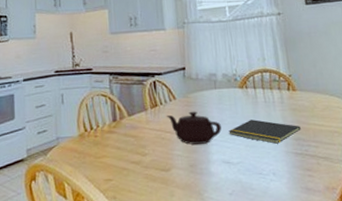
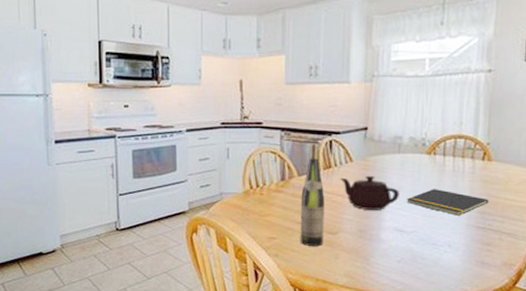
wine bottle: none [132,84,158,185] -> present [300,143,325,246]

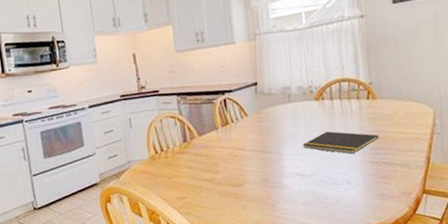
wine bottle: present [300,143,325,246] -> none [203,103,231,201]
teapot: present [340,175,399,210] -> none [238,126,295,160]

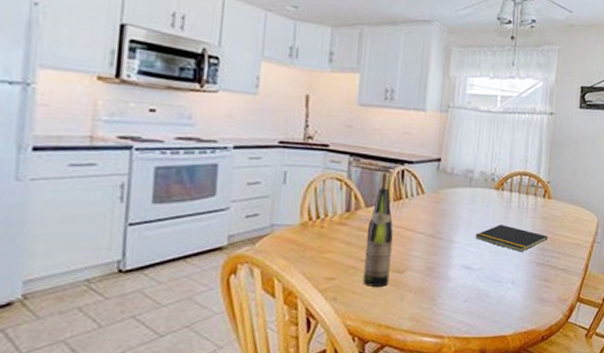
wine bottle: none [203,103,231,201] -> present [363,171,394,287]

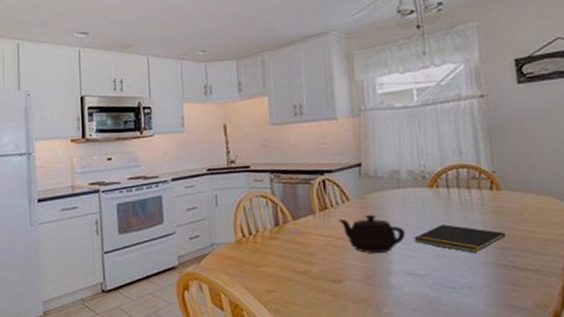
wine bottle: present [363,171,394,287] -> none [298,184,328,298]
teapot: none [411,209,469,246] -> present [339,214,405,253]

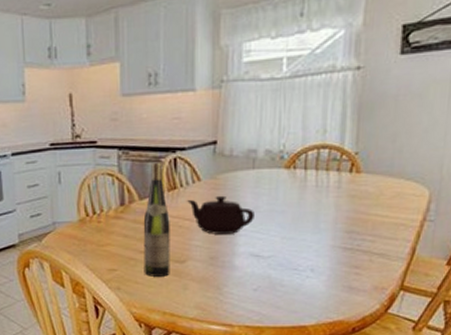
wine bottle: none [298,184,328,298] -> present [143,162,170,277]
notepad: present [414,224,506,253] -> none [263,207,357,237]

